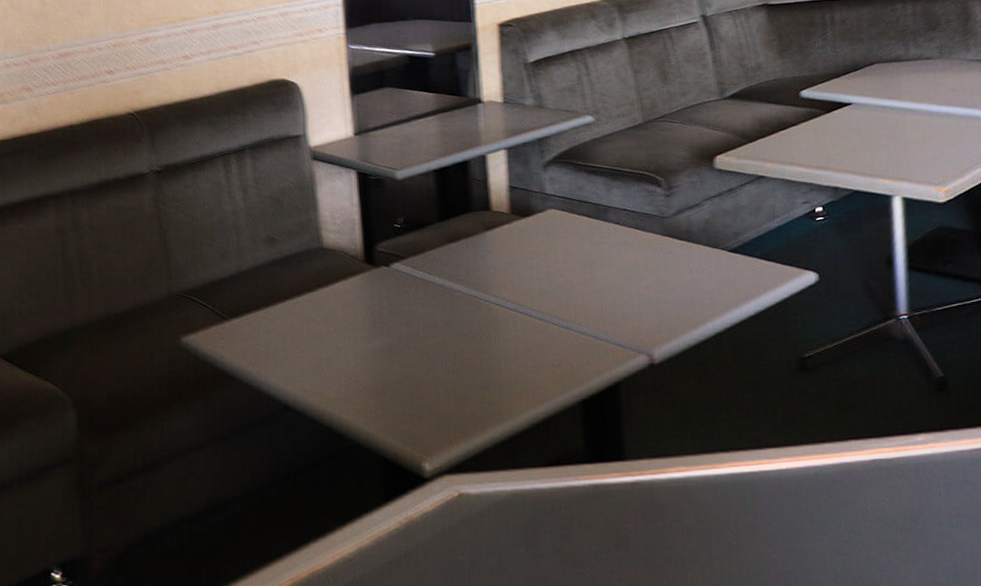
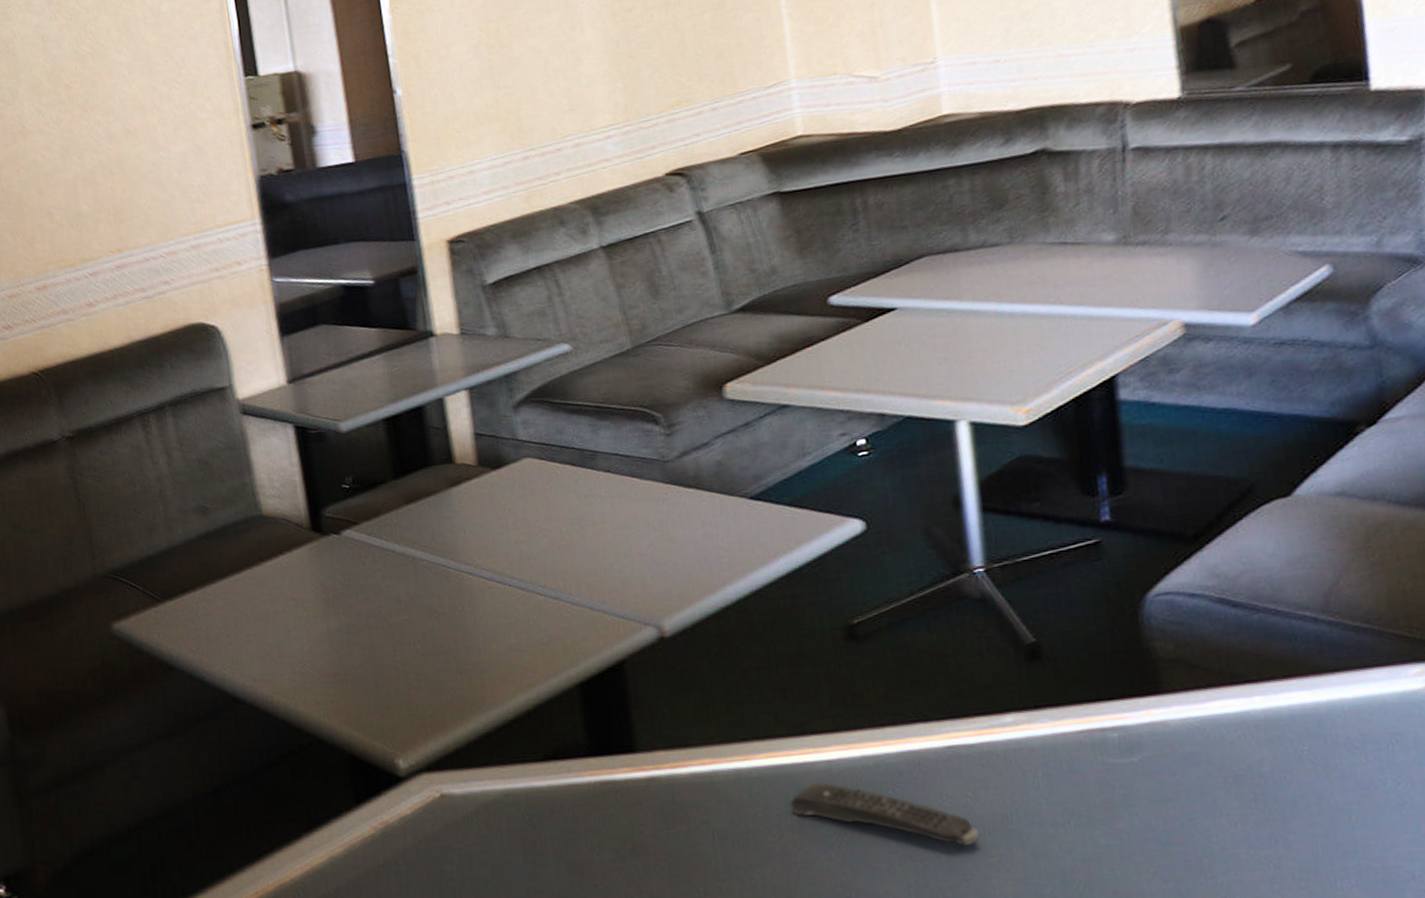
remote control: none [746,487,892,542] -> present [790,781,979,846]

